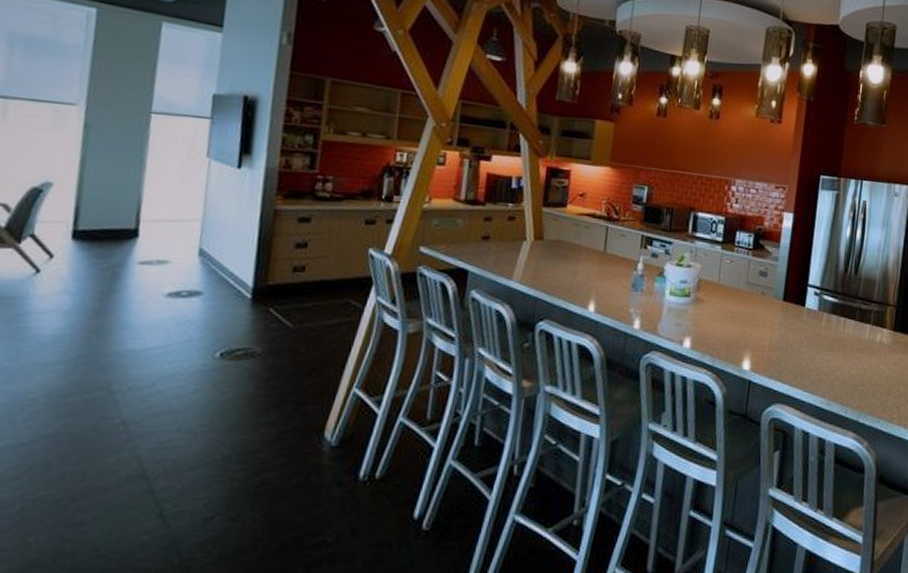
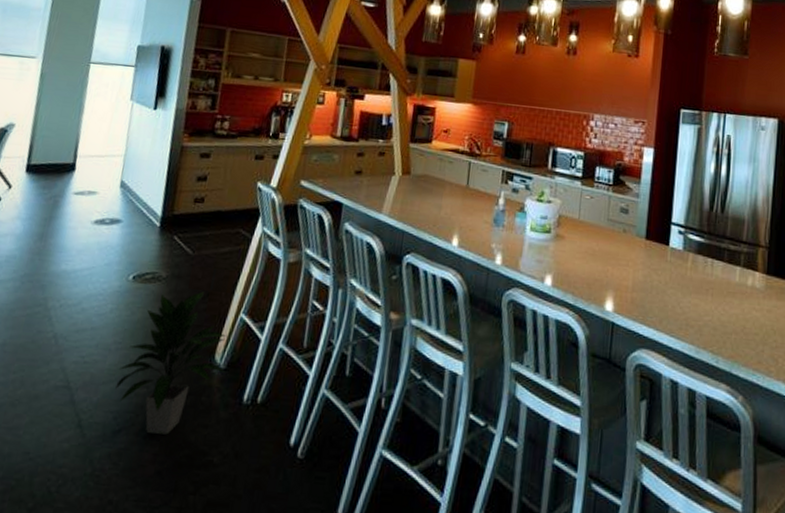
indoor plant: none [204,367,337,519] -> present [115,291,226,435]

